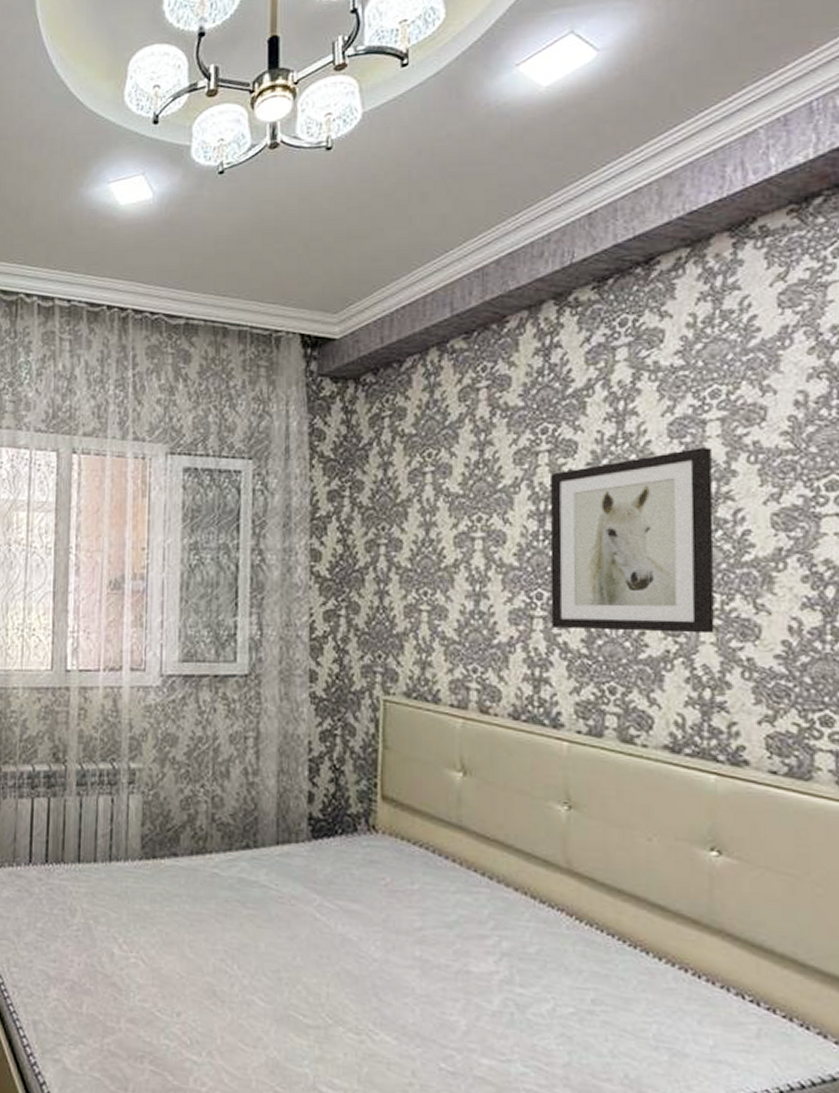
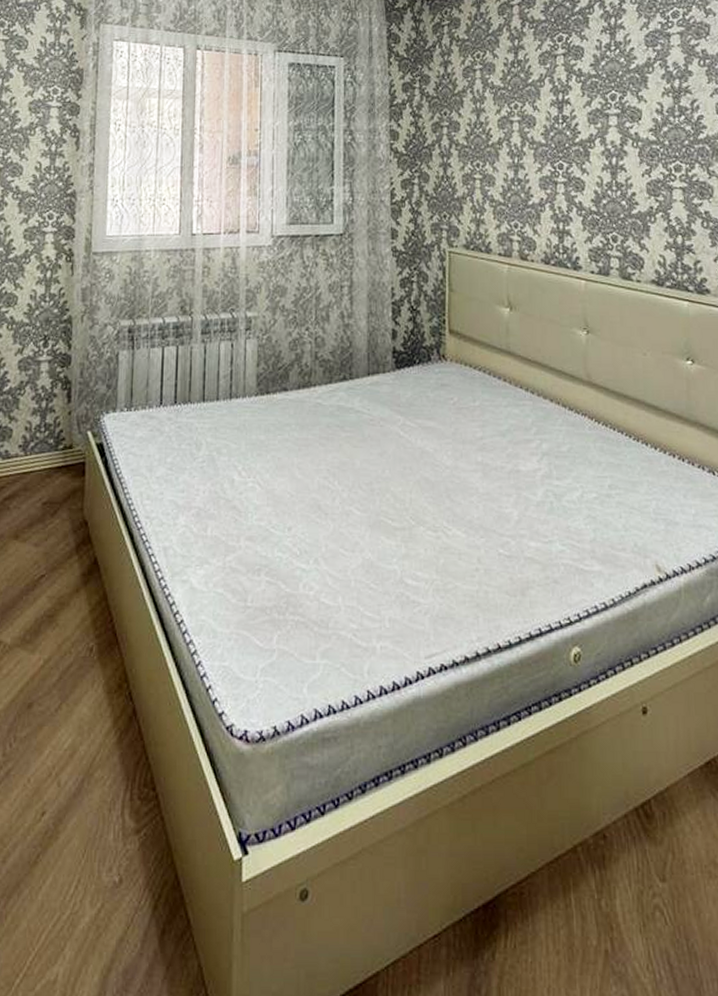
wall art: present [550,448,715,634] -> none [566,54,682,194]

